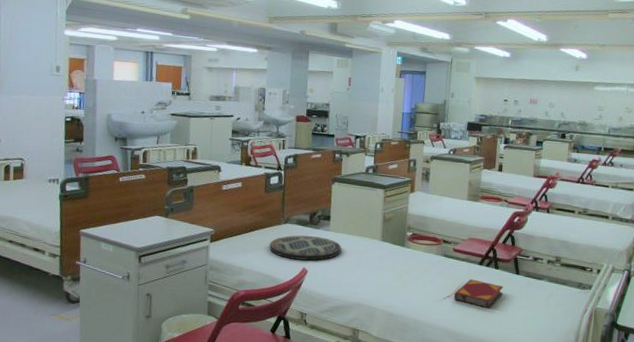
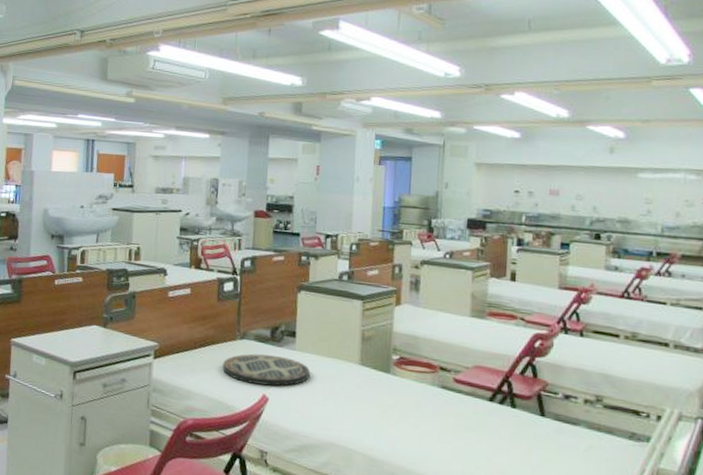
hardback book: present [454,279,503,309] -> none [457,419,524,461]

